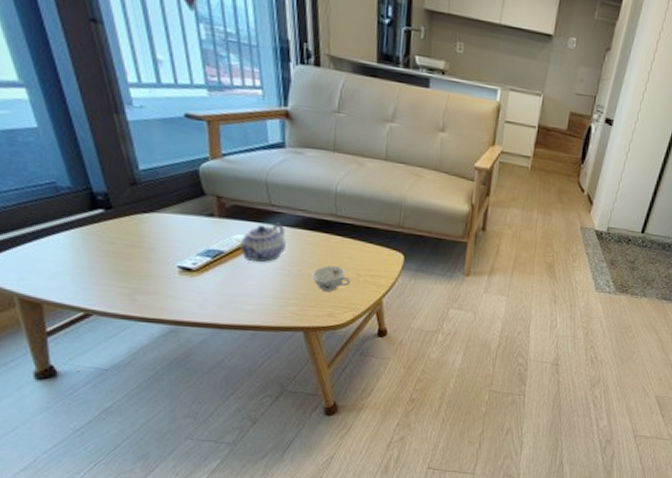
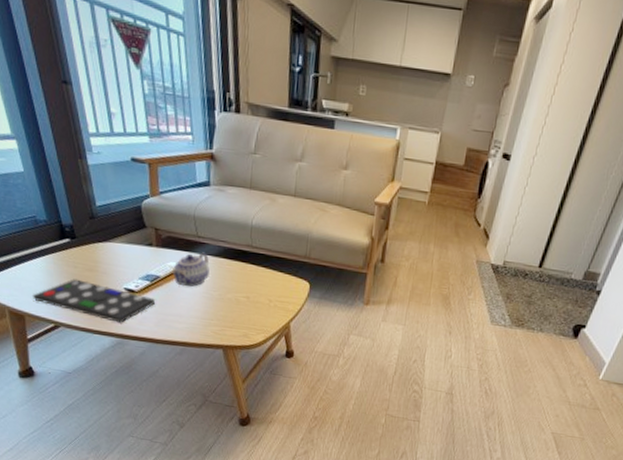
remote control: none [53,257,219,308] -> present [33,279,156,323]
teacup: present [312,265,350,293] -> none [230,291,263,315]

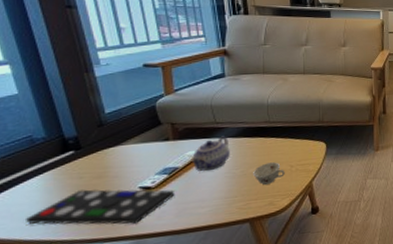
teacup: none [230,291,263,315] -> present [253,162,285,186]

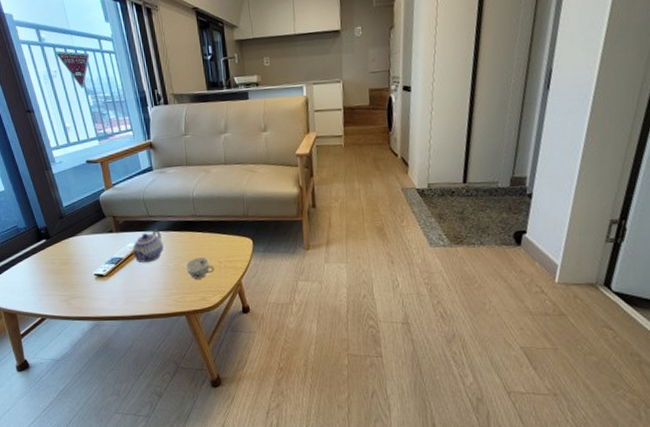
remote control: present [26,189,175,225] -> none [21,273,122,307]

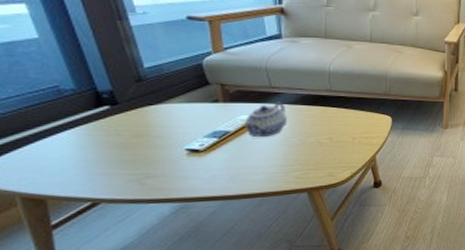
teacup: present [185,257,214,280] -> none [312,133,347,156]

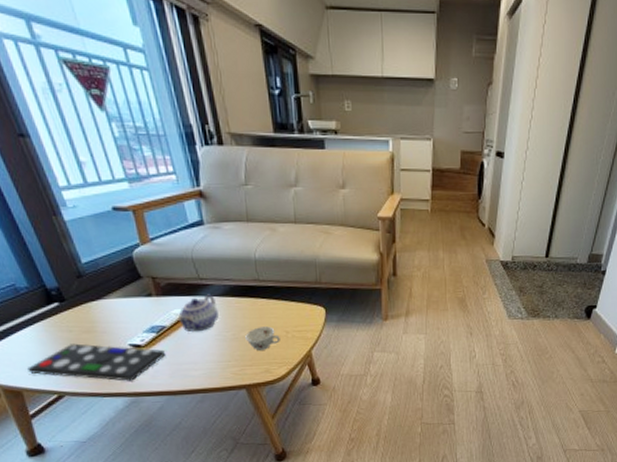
remote control: none [58,148,227,187] -> present [27,343,166,381]
teacup: none [312,133,347,156] -> present [245,326,280,352]

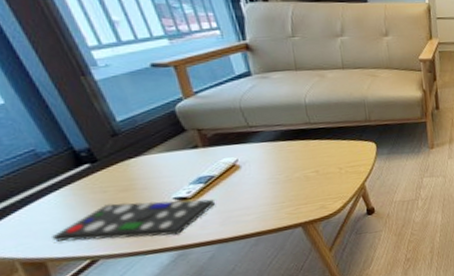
teapot: present [177,294,219,333] -> none [226,140,271,179]
teacup: present [245,326,280,352] -> none [298,165,334,190]

